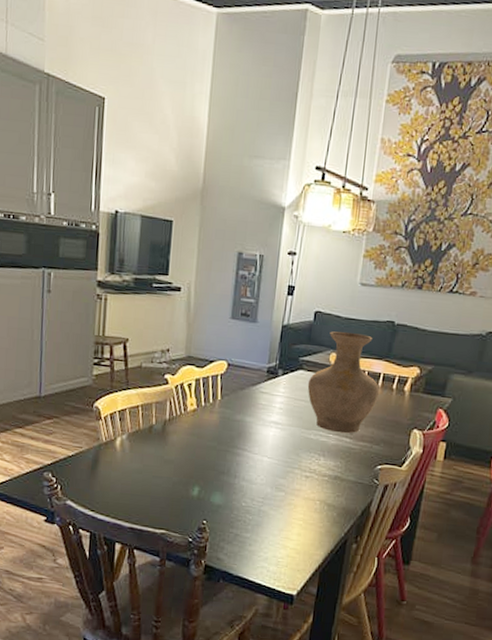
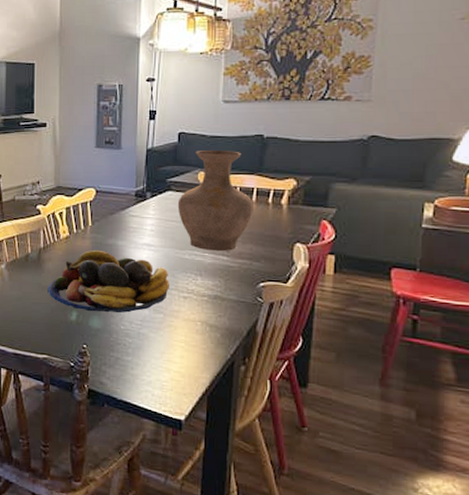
fruit bowl: none [170,425,293,490] -> present [47,250,169,313]

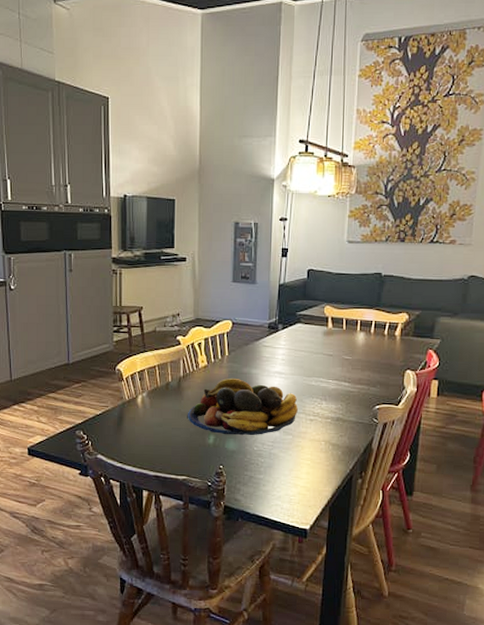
vase: present [177,151,254,252] -> none [306,286,372,378]

